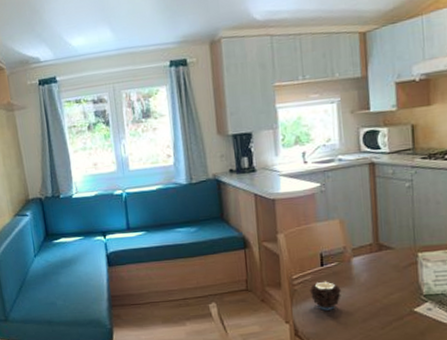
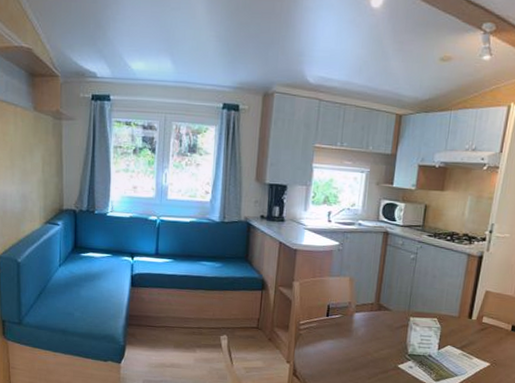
candle: present [309,281,341,310] -> none [312,330,340,357]

